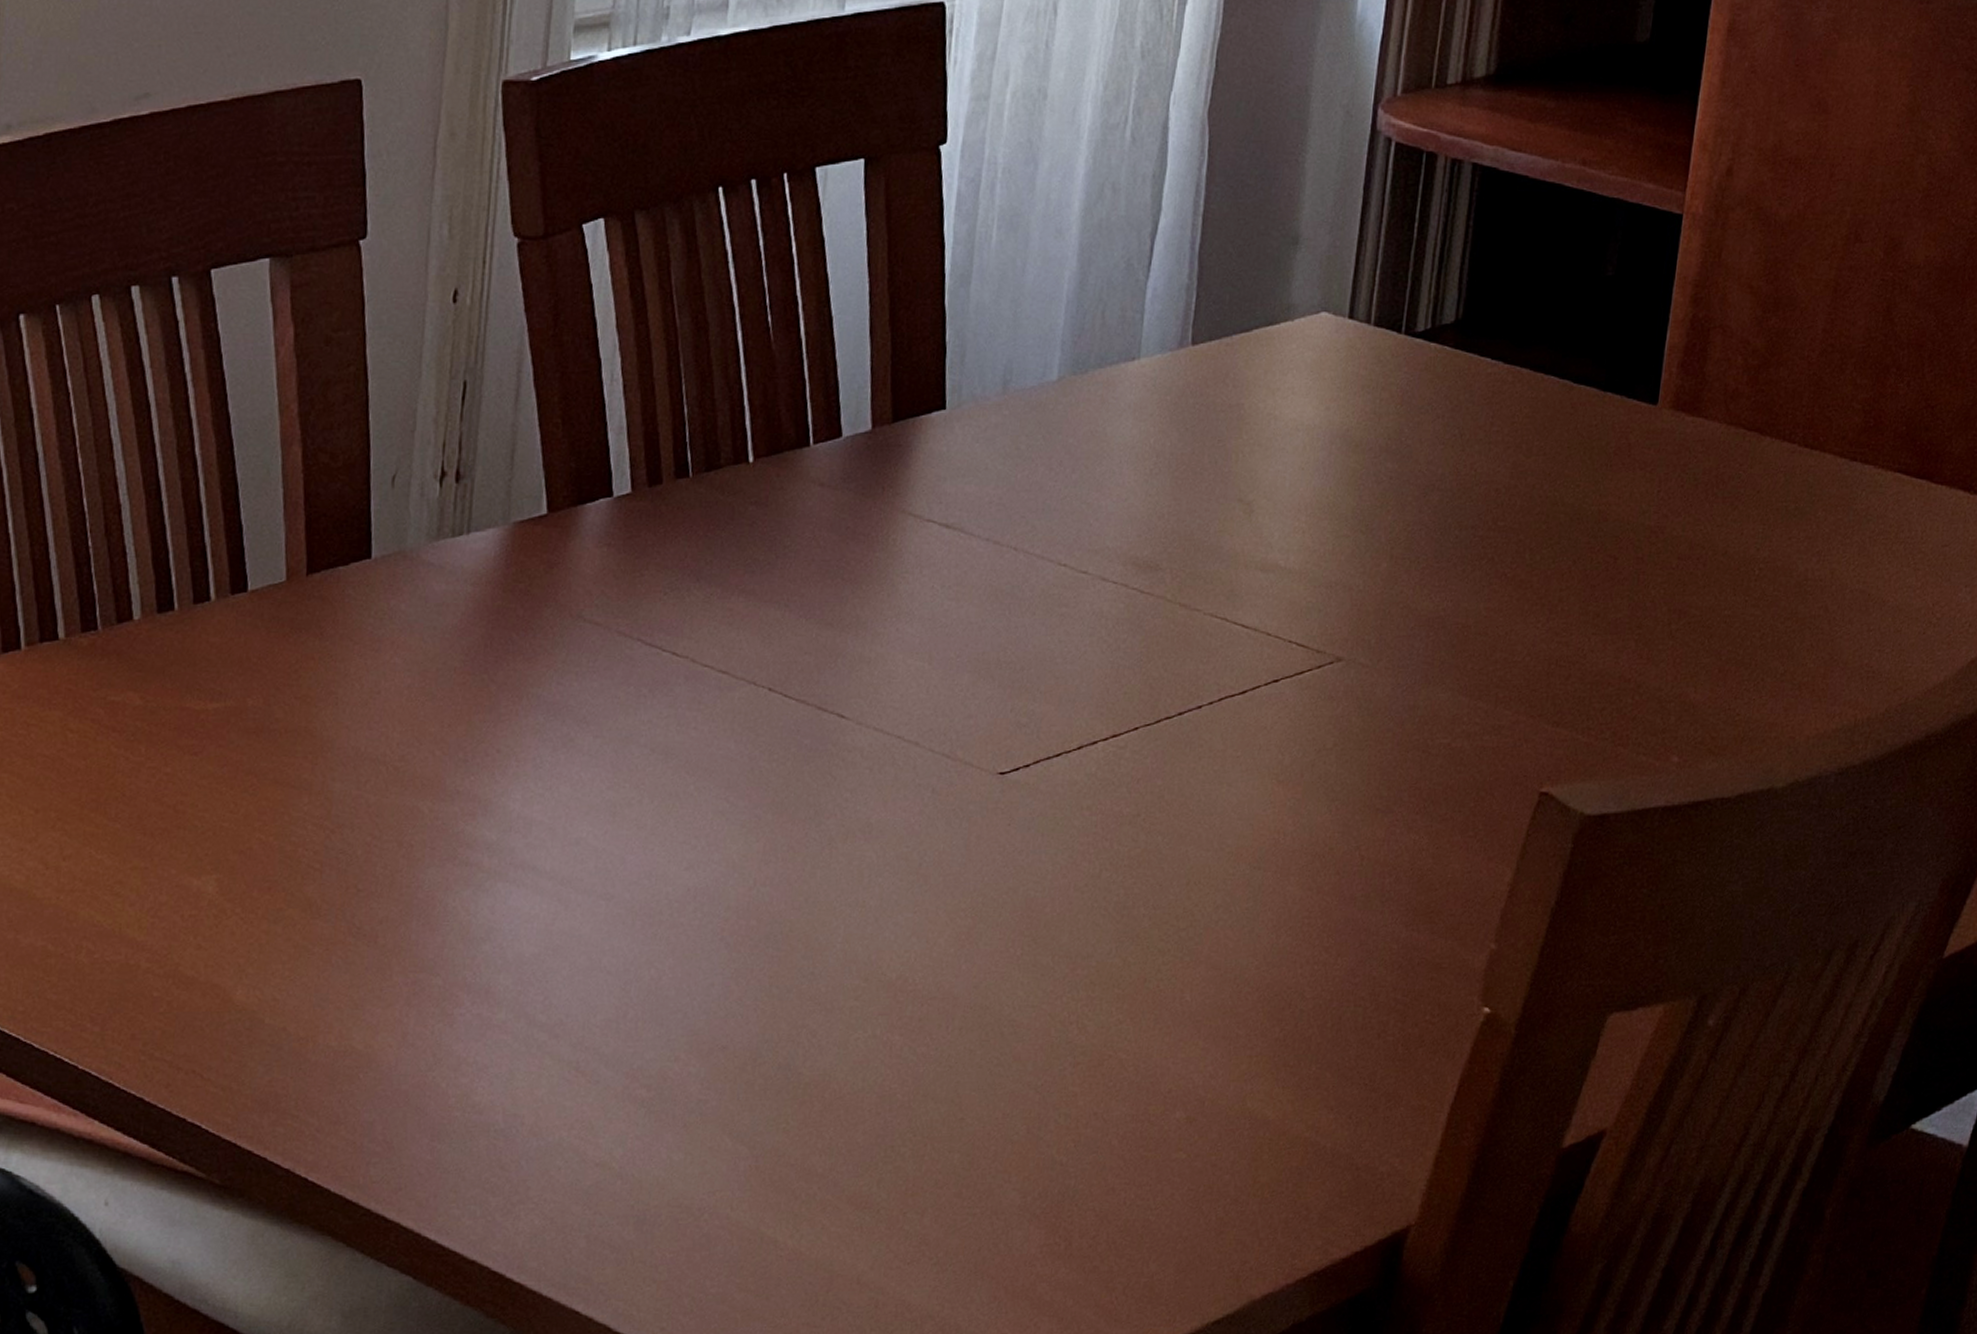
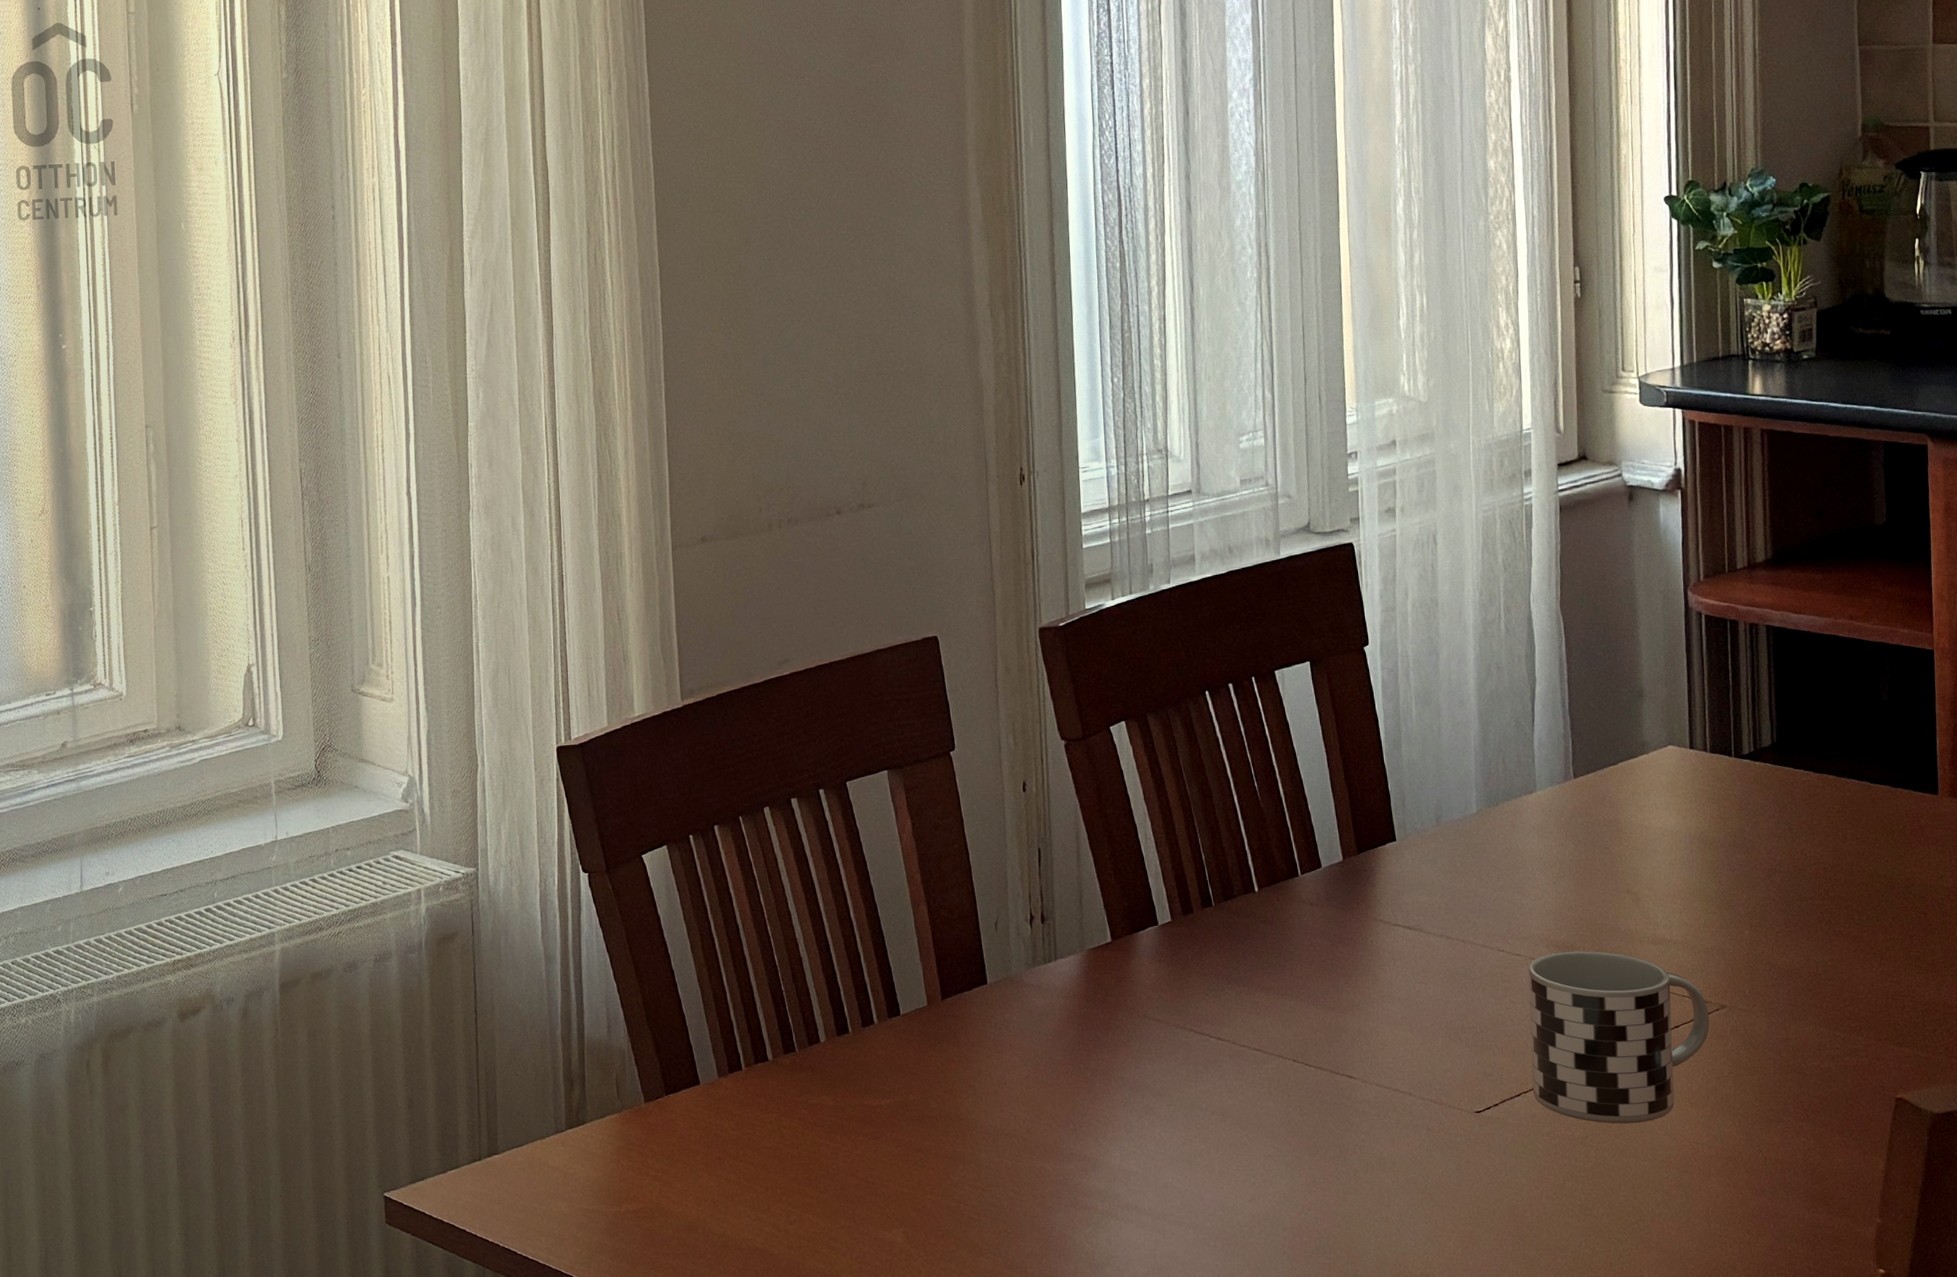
cup: none [1077,572,1320,802] -> present [1528,951,1710,1124]

